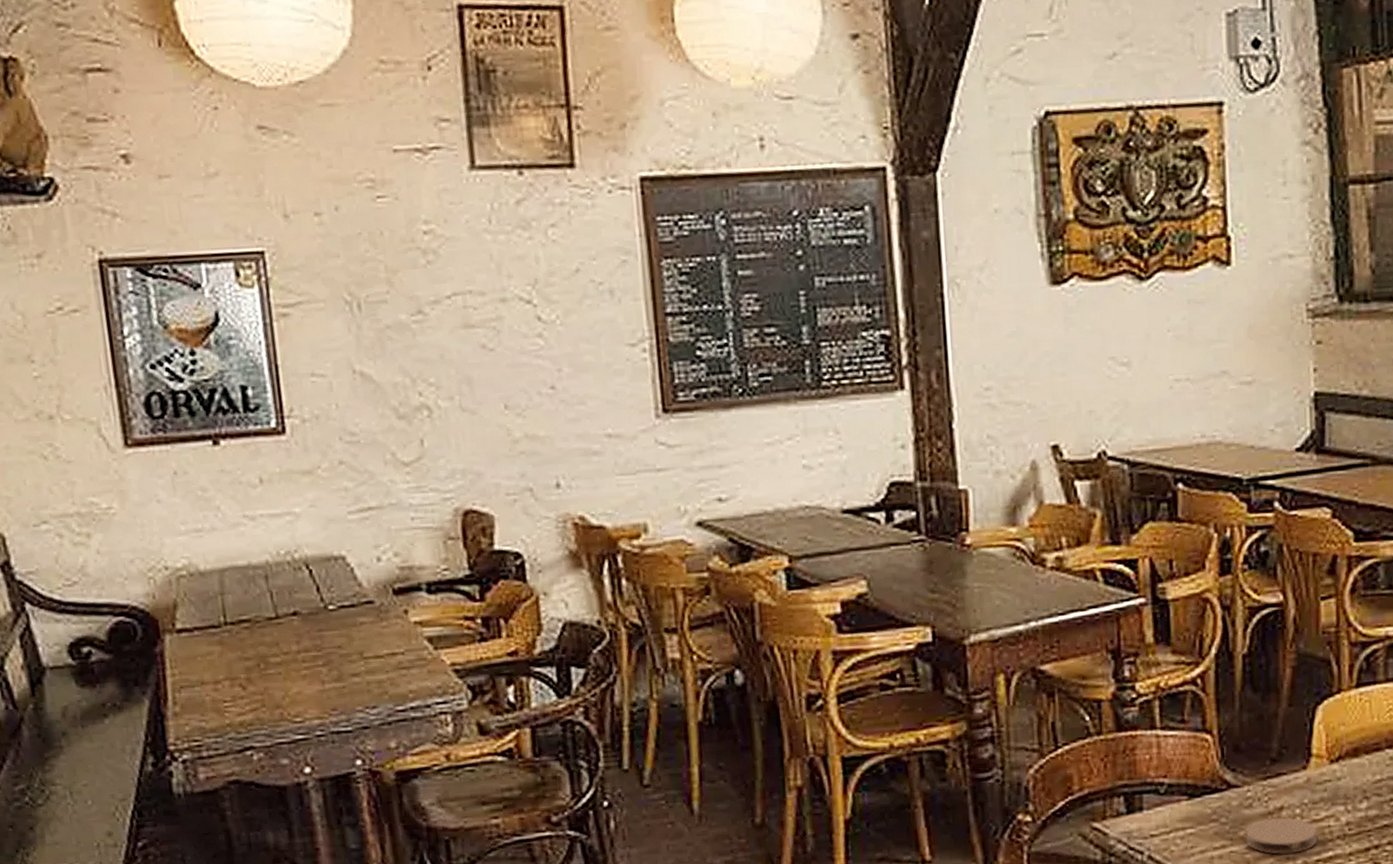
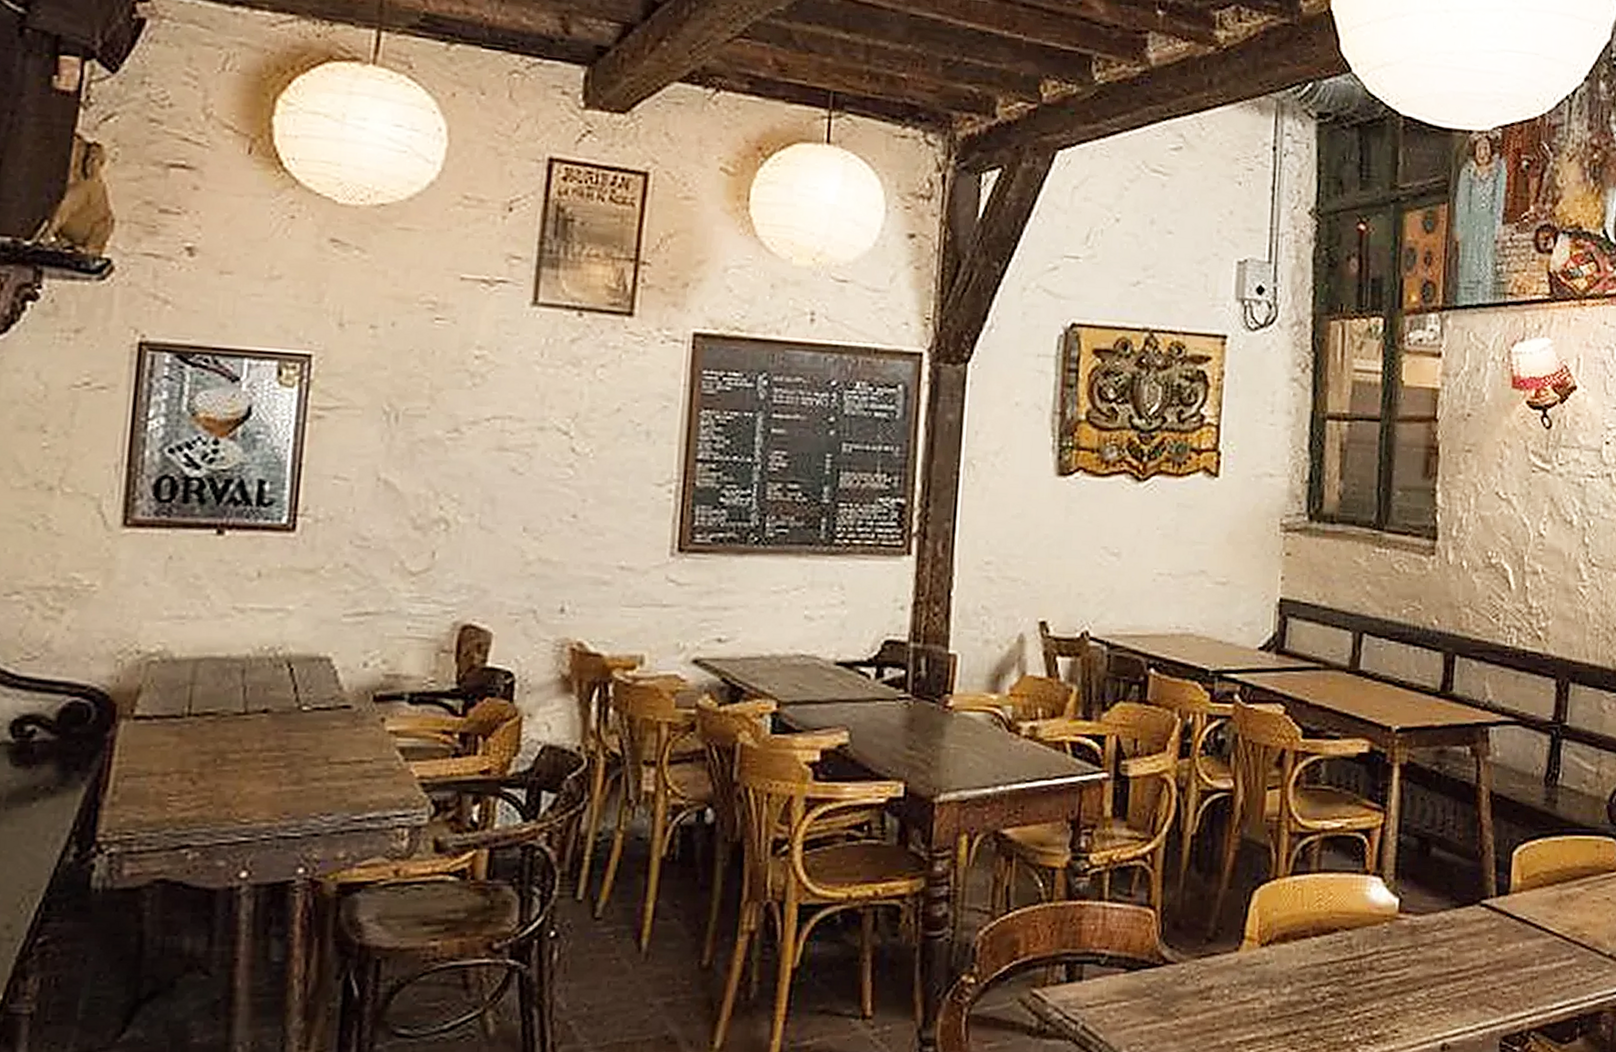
coaster: present [1245,817,1317,854] -> none [1175,996,1242,1033]

